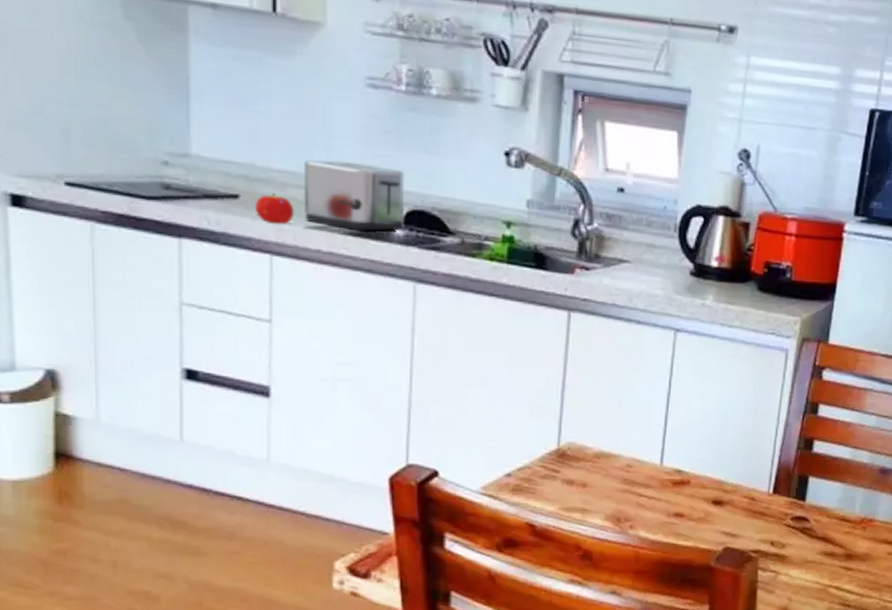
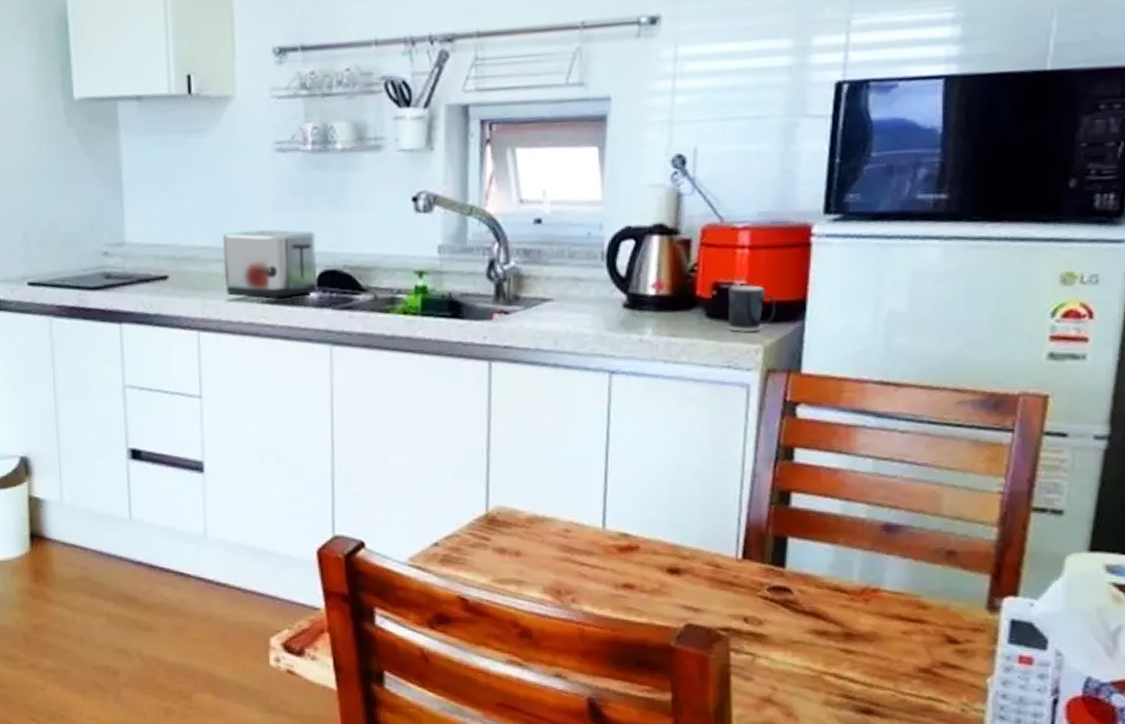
fruit: present [256,193,295,225] -> none [182,270,217,301]
mug: none [774,266,814,306] -> present [727,285,777,332]

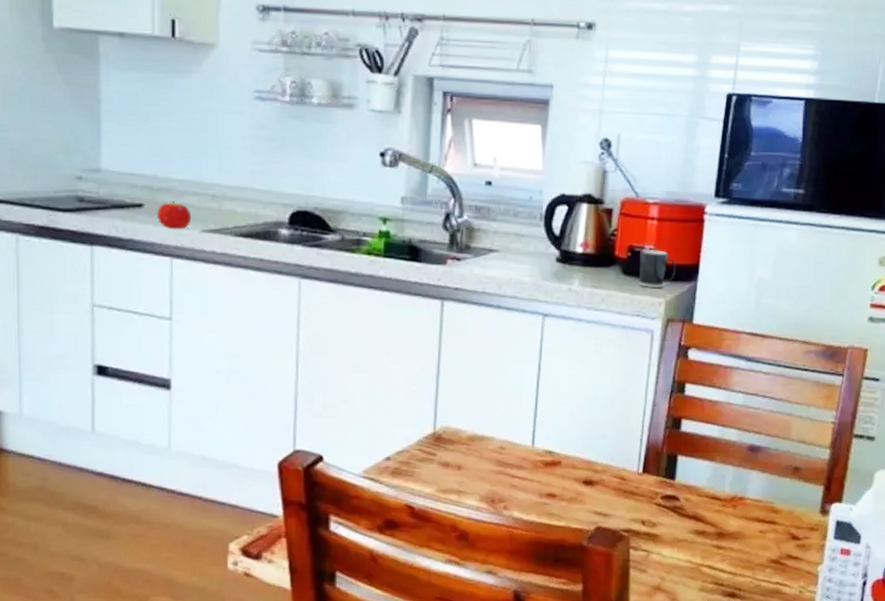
fruit: none [182,270,217,301] -> present [158,201,192,230]
toaster: present [222,229,317,299] -> none [199,168,290,233]

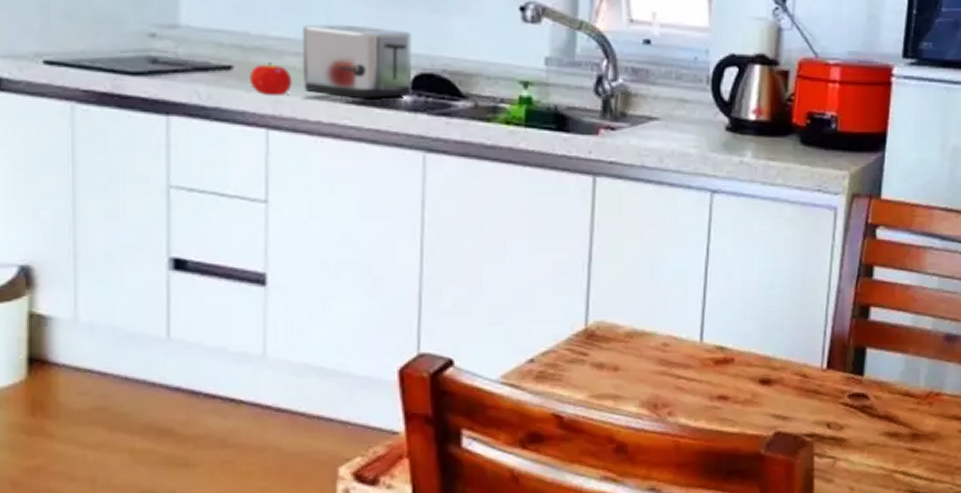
toaster: none [199,168,290,233] -> present [302,24,412,99]
mug: present [638,250,677,288] -> none [819,116,862,159]

